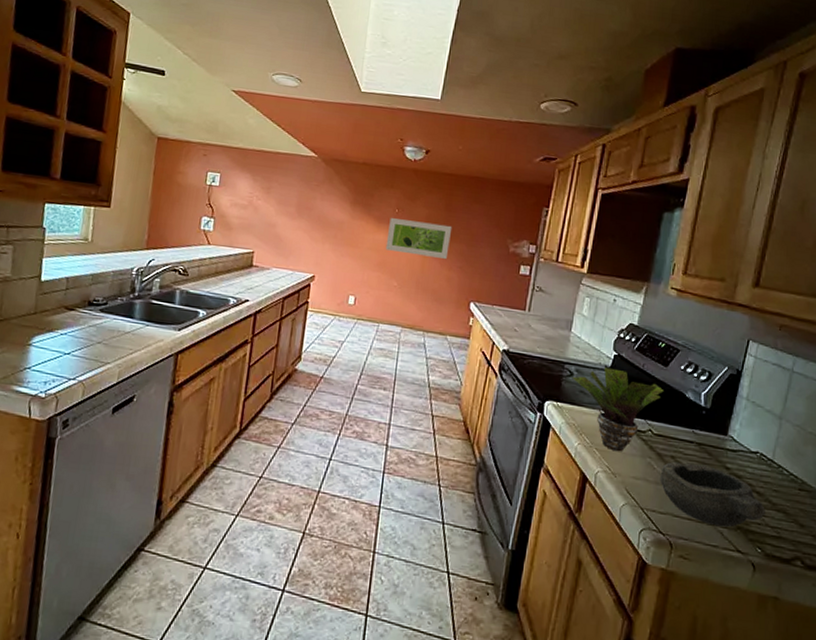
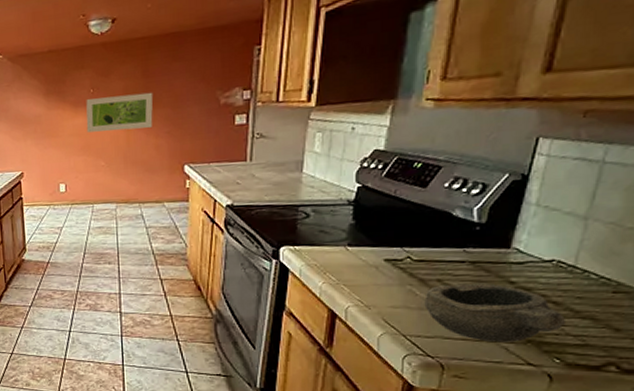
potted plant: present [572,367,664,452] -> none [308,201,423,285]

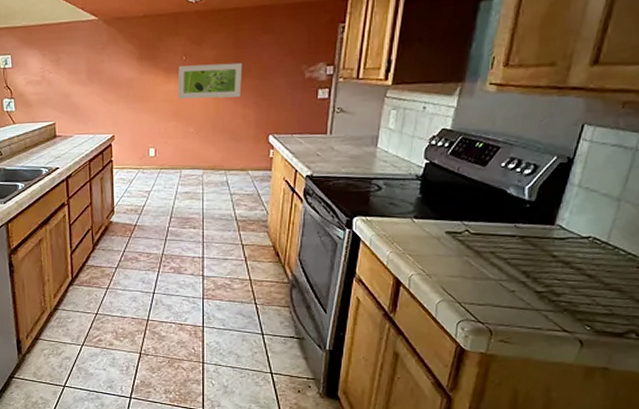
bowl: present [424,283,567,343] -> none [478,256,598,311]

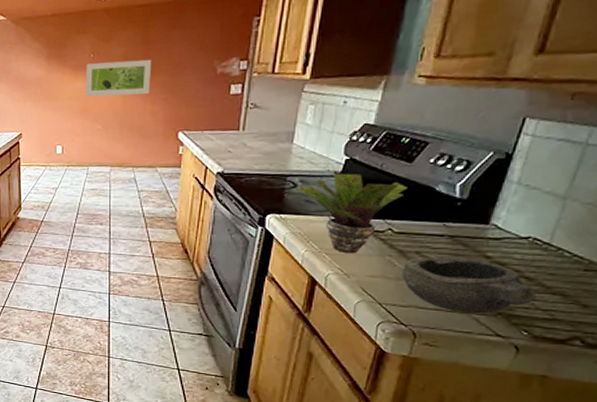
potted plant: none [380,176,482,255] -> present [295,173,408,254]
bowl: none [478,256,598,311] -> present [401,256,537,314]

